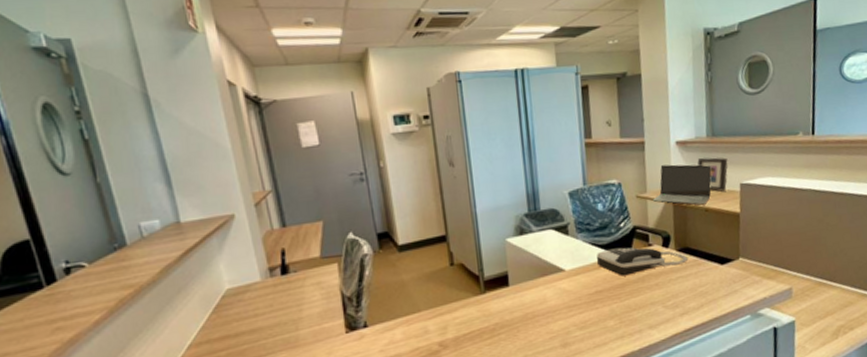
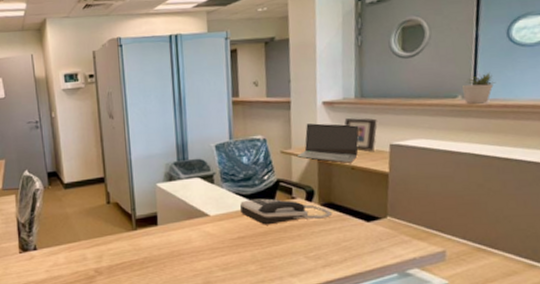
potted plant: none [803,108,832,141] -> present [463,71,496,104]

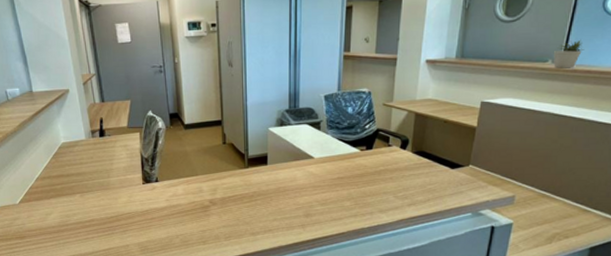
telephone: present [240,198,333,225] -> none [342,145,423,168]
laptop: present [298,123,360,163] -> none [398,80,456,117]
picture frame: present [344,118,377,151] -> none [443,77,473,107]

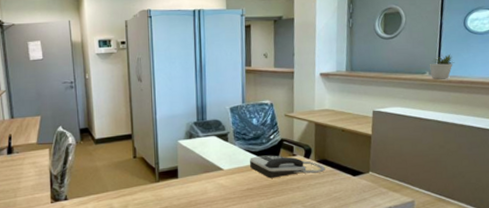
telephone: none [342,145,423,168] -> present [250,155,326,178]

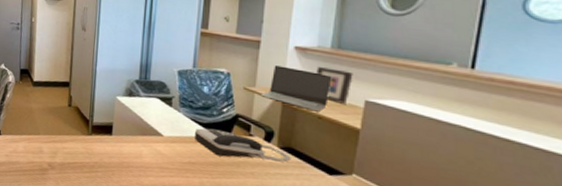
laptop: none [299,91,349,126] -> present [261,65,332,112]
picture frame: none [337,88,363,116] -> present [316,67,353,104]
potted plant: present [430,53,455,79] -> none [460,43,503,76]

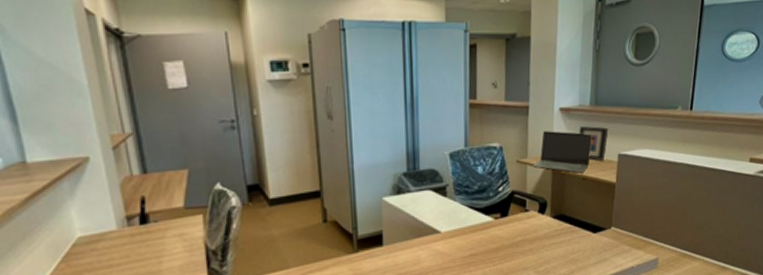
telephone: present [195,128,291,163] -> none [473,212,563,241]

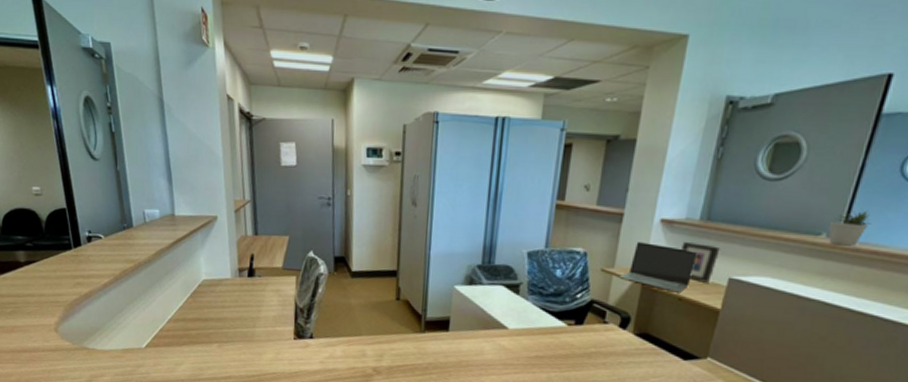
potted plant: none [683,84,710,115] -> present [828,210,872,246]

